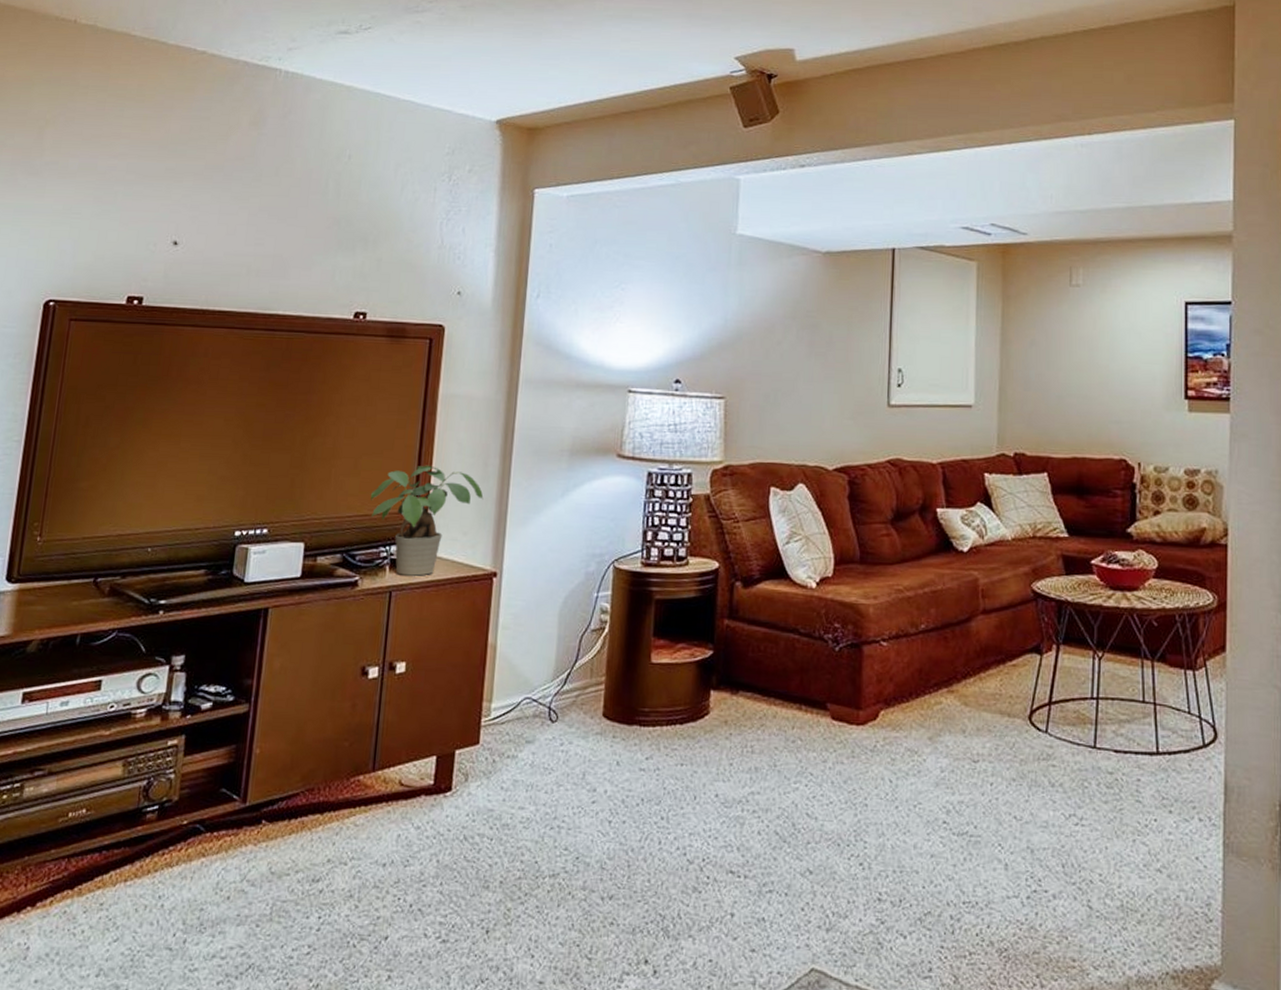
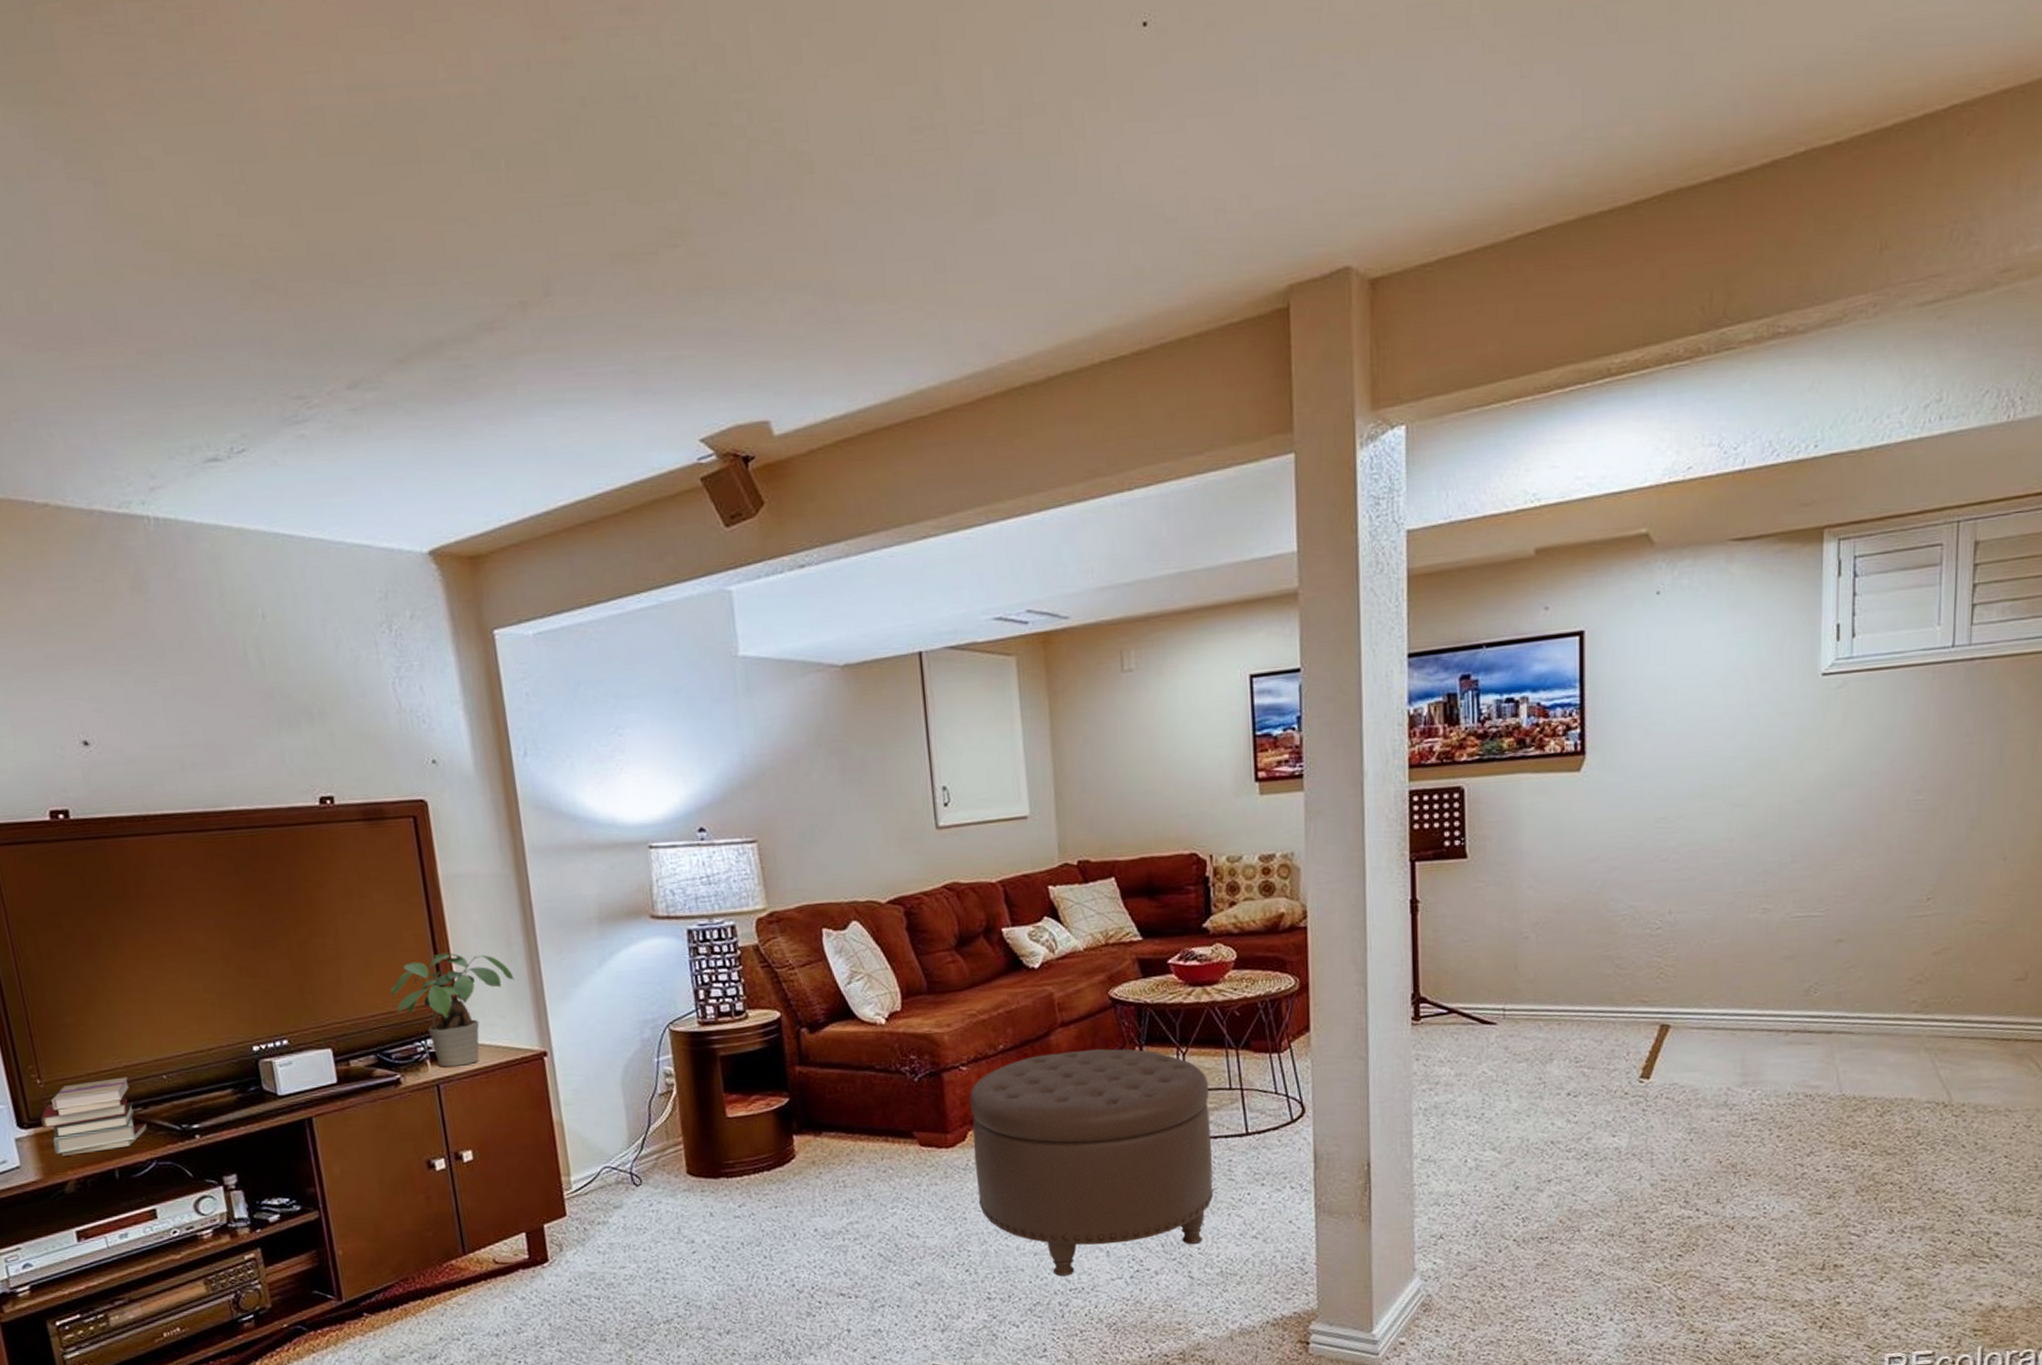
books: none [27,544,120,615] -> present [40,1076,147,1156]
ottoman: none [882,640,1122,886] -> present [969,1048,1214,1277]

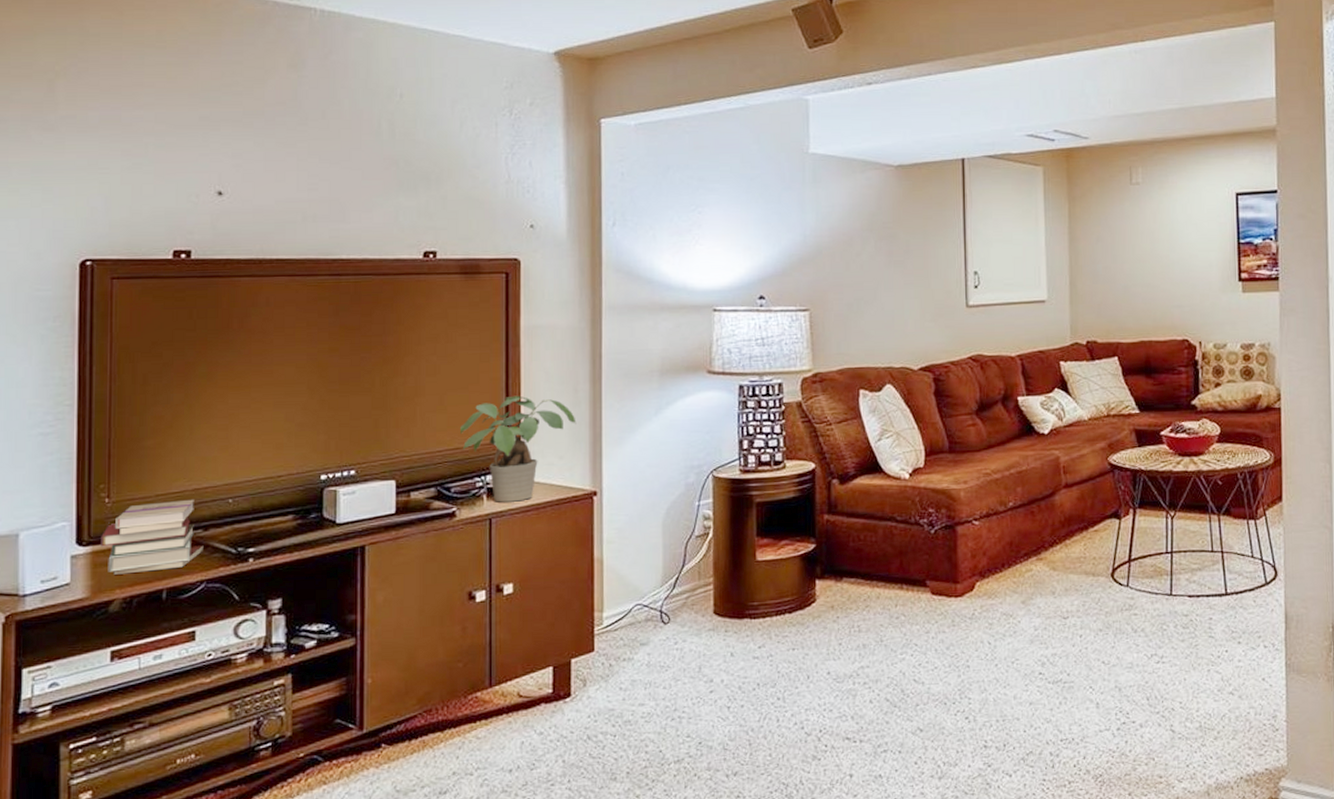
ottoman: present [969,1048,1214,1277] -> none [979,509,1195,727]

